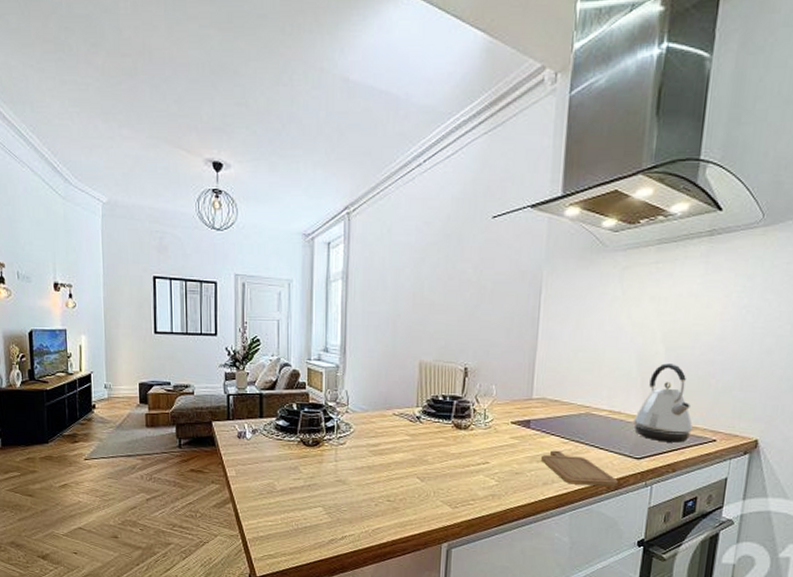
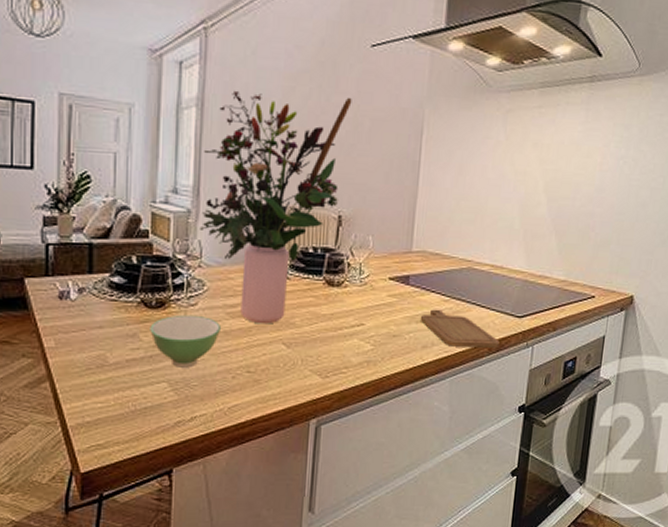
bowl: none [308,452,366,496] -> present [150,314,222,368]
bouquet: none [346,263,476,461] -> present [200,90,352,324]
kettle: present [632,363,694,443] -> none [514,215,574,300]

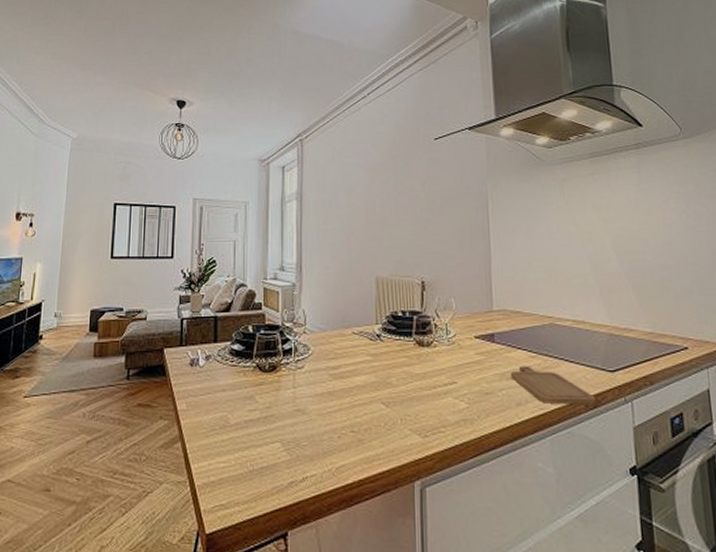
bowl: present [150,314,222,368] -> none [264,377,326,428]
bouquet: present [200,90,352,324] -> none [303,181,423,385]

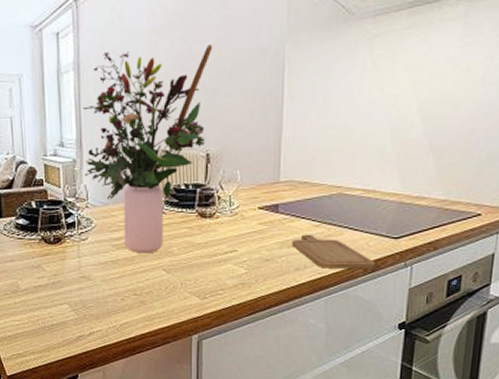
bouquet: none [303,181,423,385] -> present [83,43,213,254]

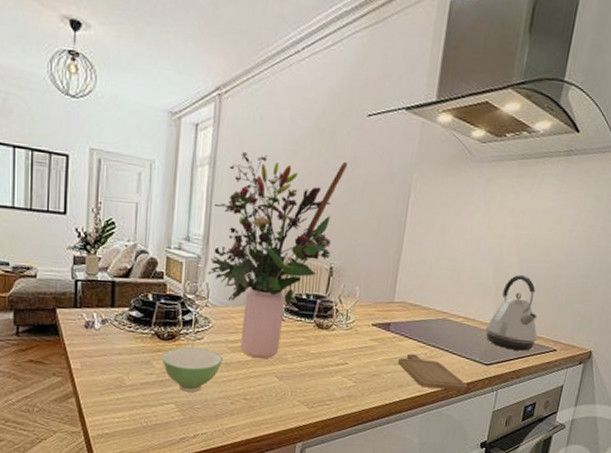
bowl: none [50,248,110,292] -> present [161,346,224,393]
kettle: none [388,135,456,219] -> present [485,275,538,351]

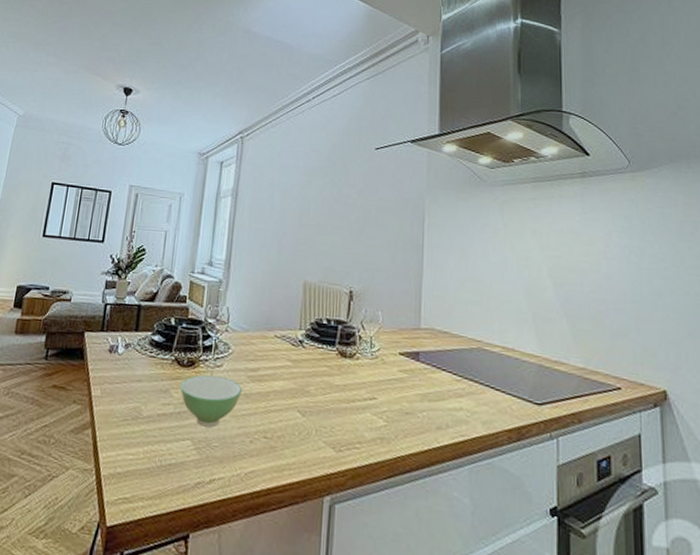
bouquet: present [208,151,348,359] -> none [228,183,360,391]
chopping board: present [398,353,468,390] -> none [434,388,519,437]
kettle: present [485,275,538,351] -> none [528,299,594,389]

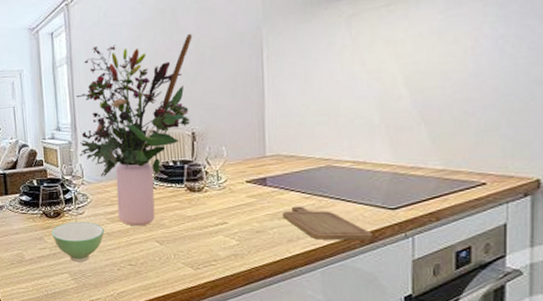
bouquet: none [228,183,360,391] -> present [76,33,192,226]
chopping board: none [434,388,519,437] -> present [283,206,372,240]

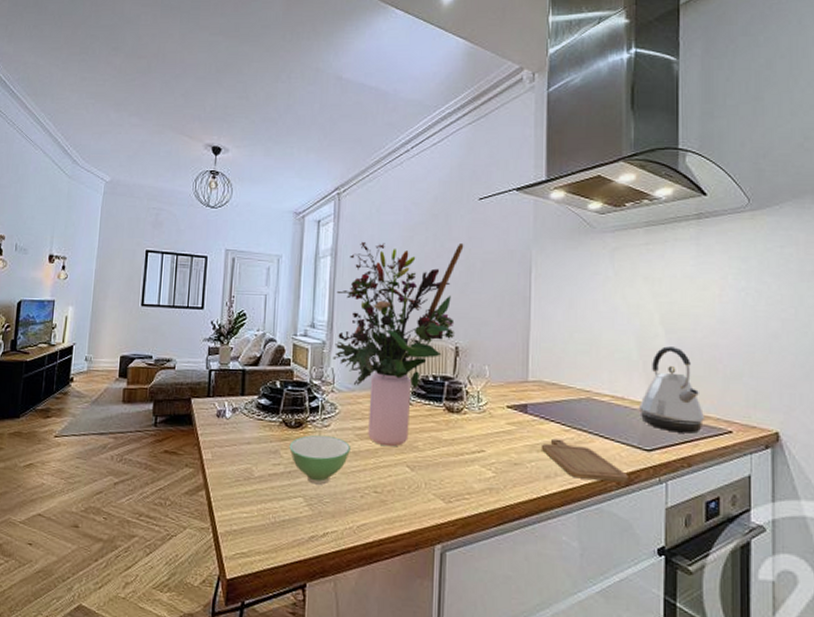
kettle: none [381,106,456,190] -> present [638,346,705,434]

